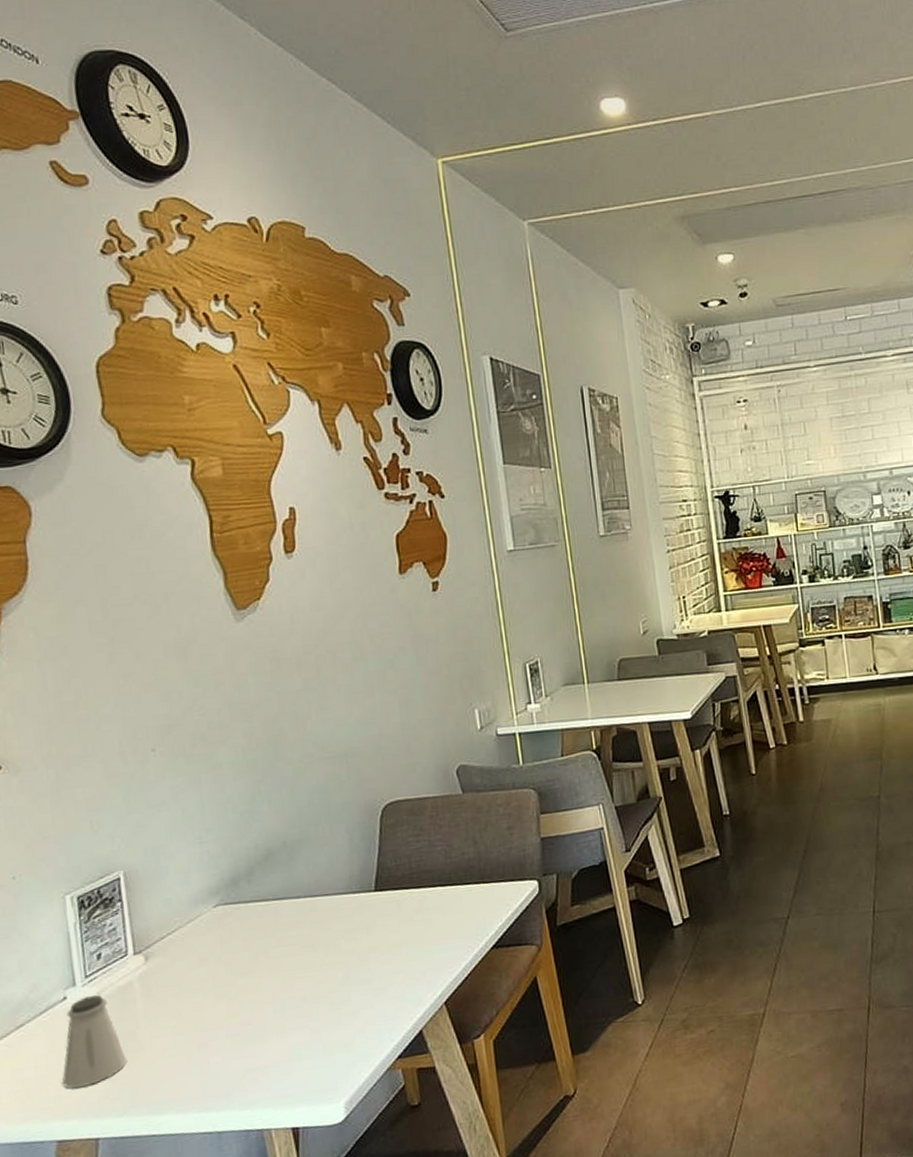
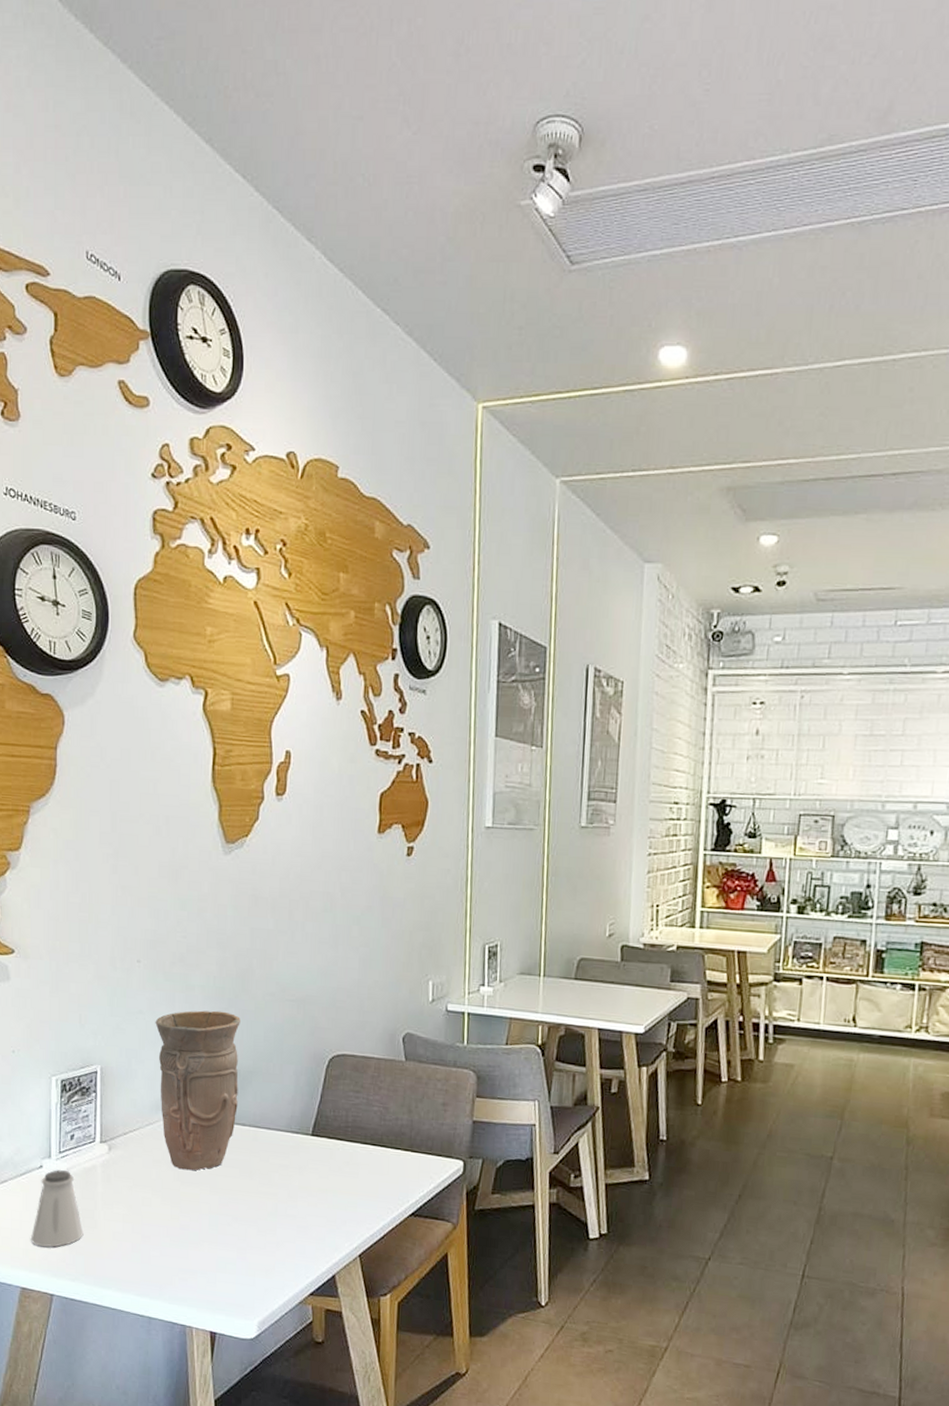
vase: none [181,783,289,962] -> present [155,1010,240,1171]

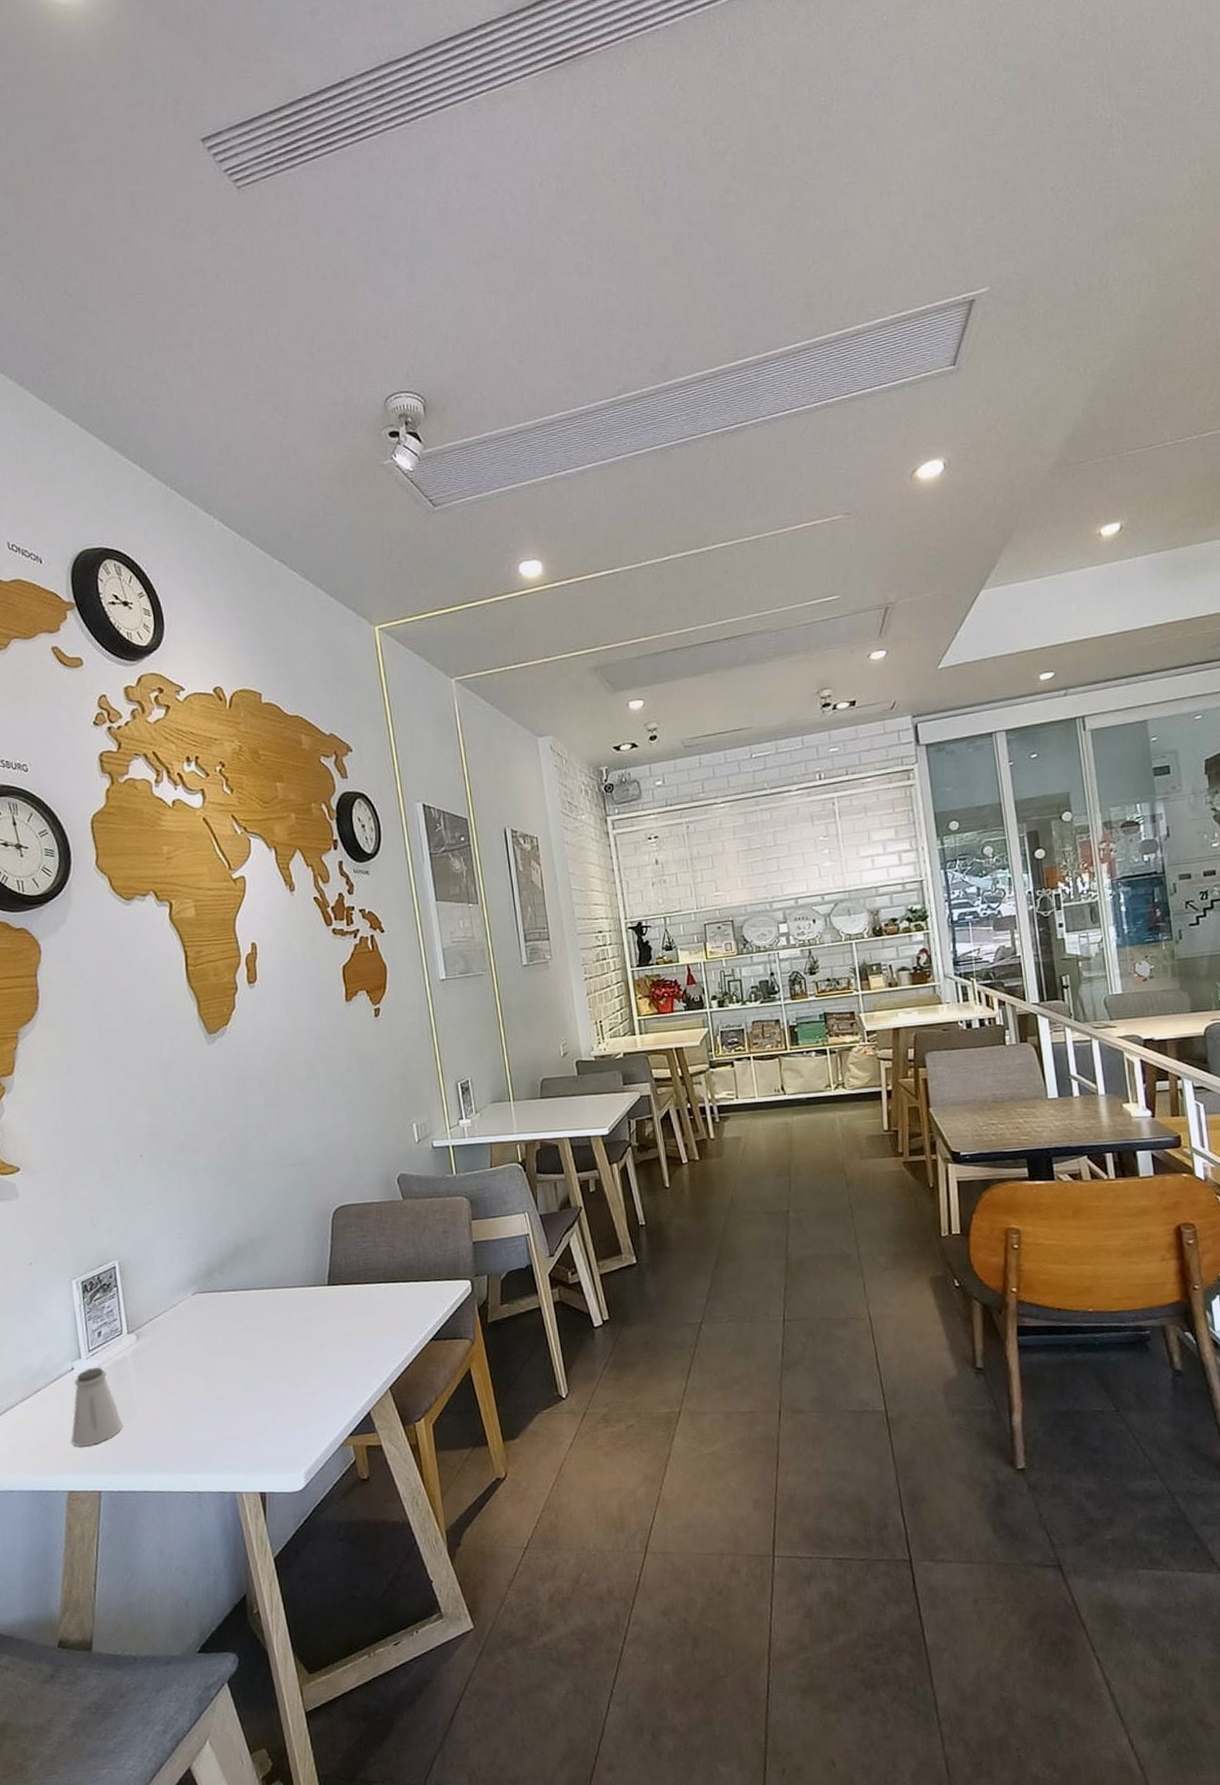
vase: present [155,1010,240,1171] -> none [165,1187,255,1343]

